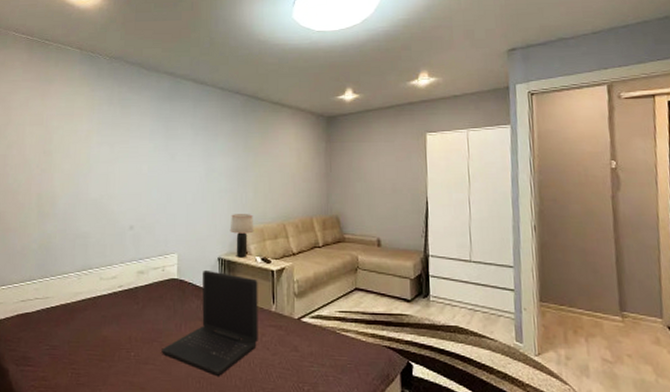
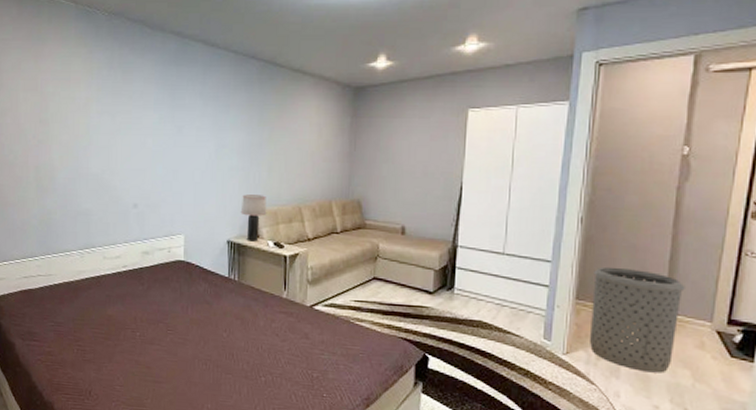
laptop: present [162,269,258,376] -> none [167,252,269,359]
laundry basket: none [552,270,634,370] -> present [590,267,686,373]

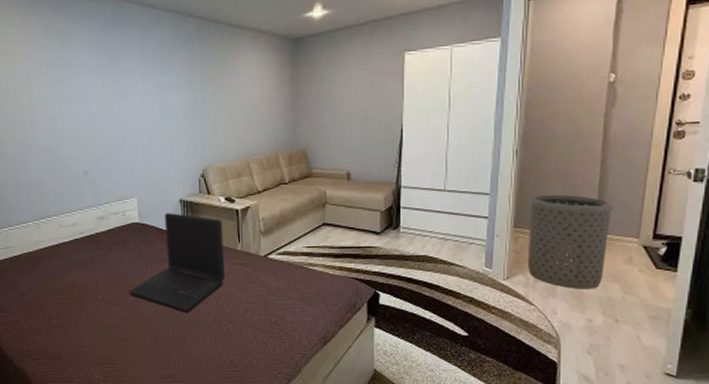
laptop: none [167,252,269,359] -> present [129,212,225,313]
table lamp: present [240,194,267,242] -> none [190,152,216,199]

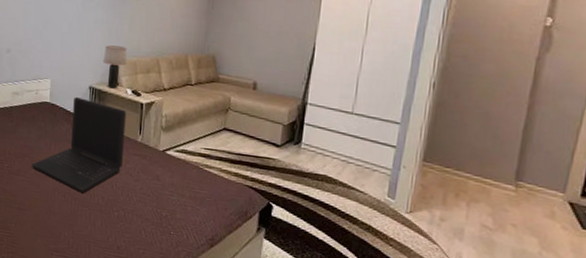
table lamp: none [190,152,216,199] -> present [102,45,127,89]
laundry basket: present [528,194,614,289] -> none [434,132,539,239]

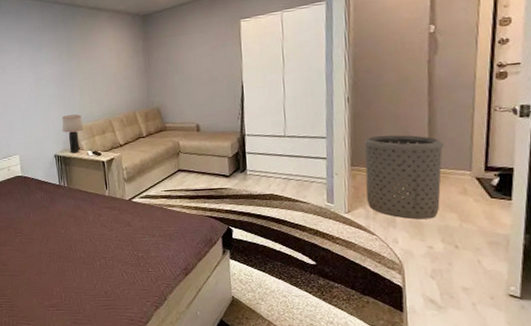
laptop: present [32,96,127,193] -> none [16,166,96,251]
laundry basket: none [434,132,539,239] -> present [363,135,445,220]

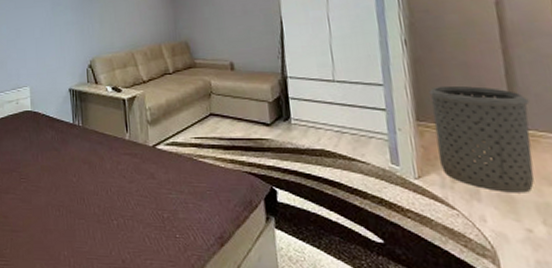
table lamp: present [62,114,84,153] -> none [78,44,103,88]

